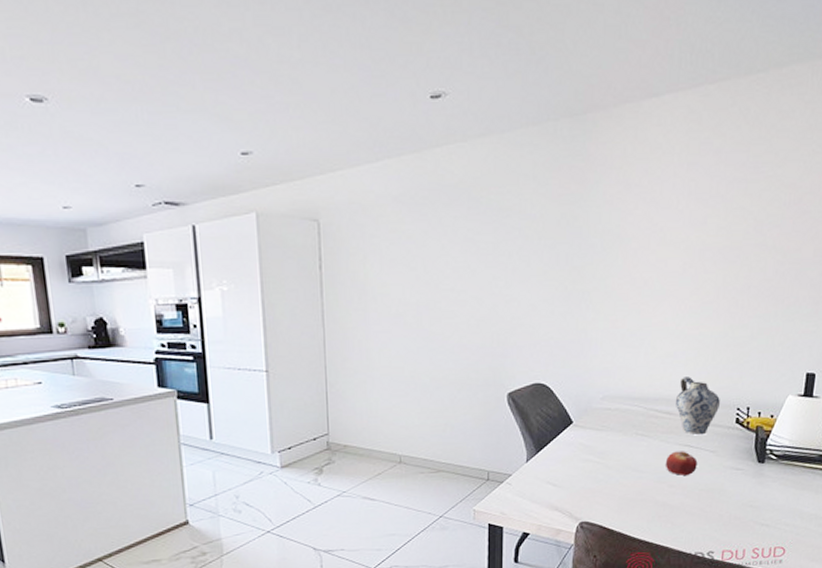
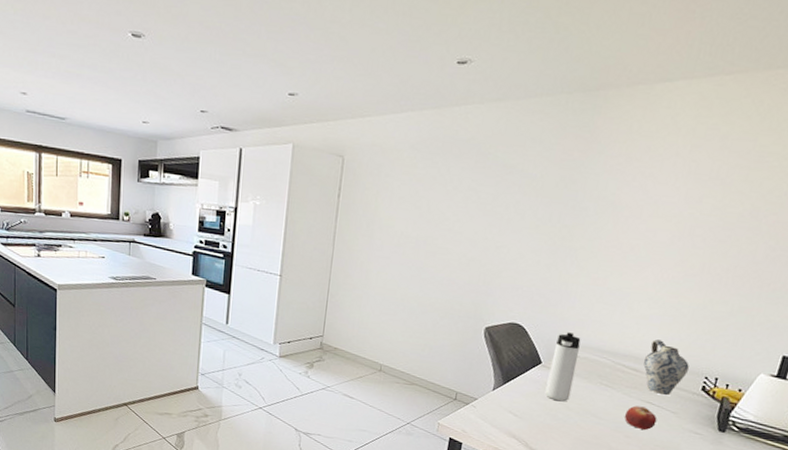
thermos bottle: none [581,384,610,462] -> present [545,332,581,402]

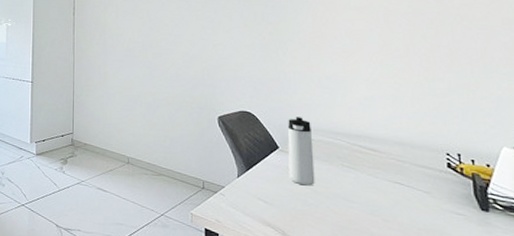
fruit: present [624,405,658,431] -> none [377,186,412,213]
ceramic jug: present [643,339,689,396] -> none [379,119,427,175]

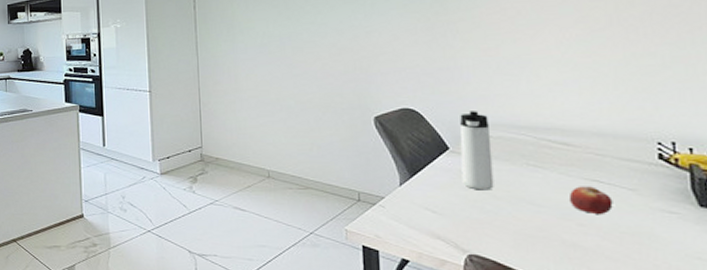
fruit: none [377,186,412,213] -> present [570,186,613,215]

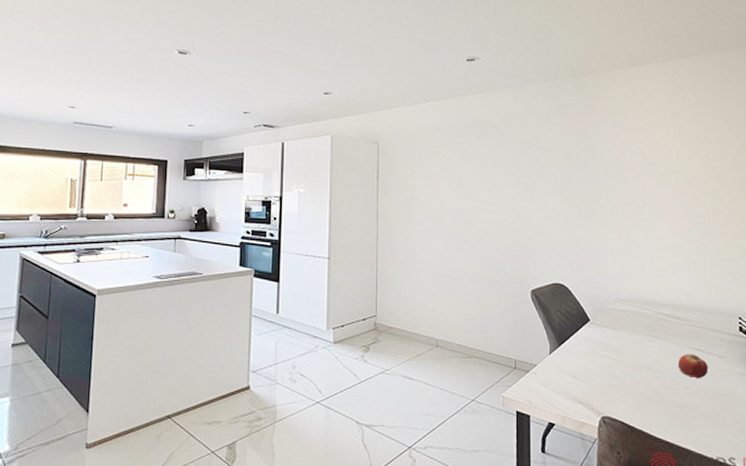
thermos bottle: present [459,111,494,191] -> none [598,287,623,358]

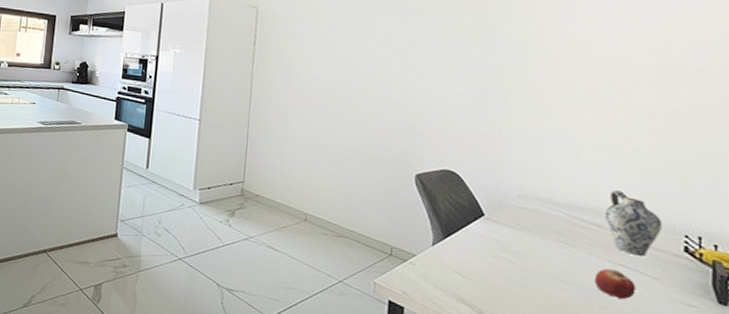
ceramic jug: none [682,286,722,341] -> present [606,190,662,257]

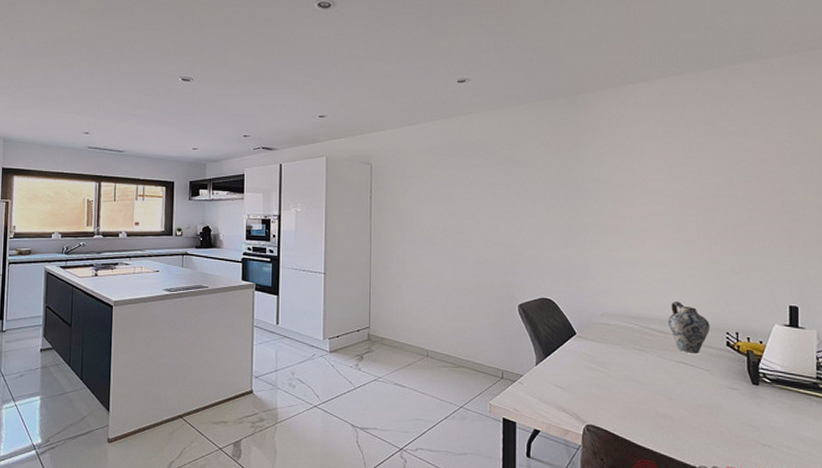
fruit: present [595,268,636,300] -> none [664,367,694,391]

